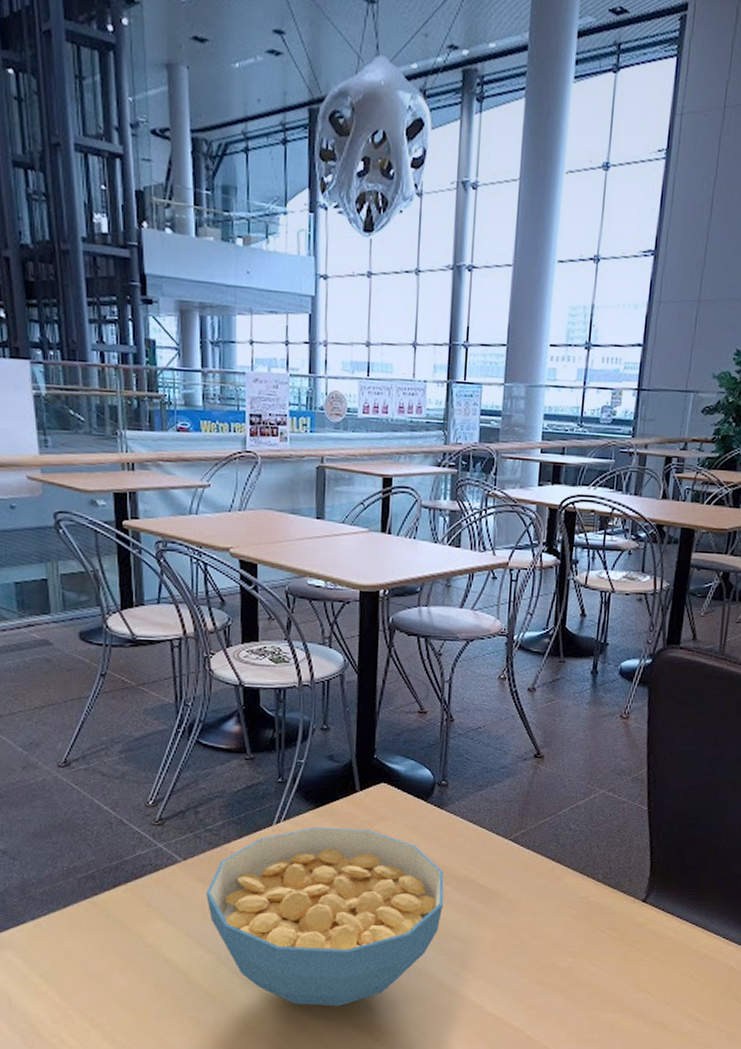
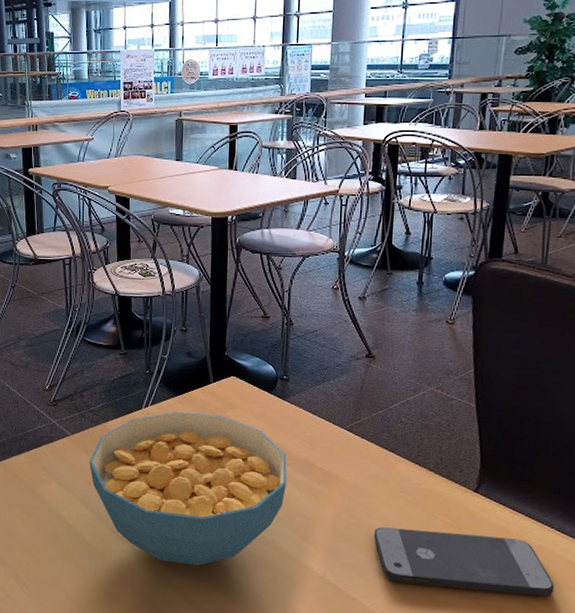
smartphone: none [536,946,717,1007] -> present [373,527,554,597]

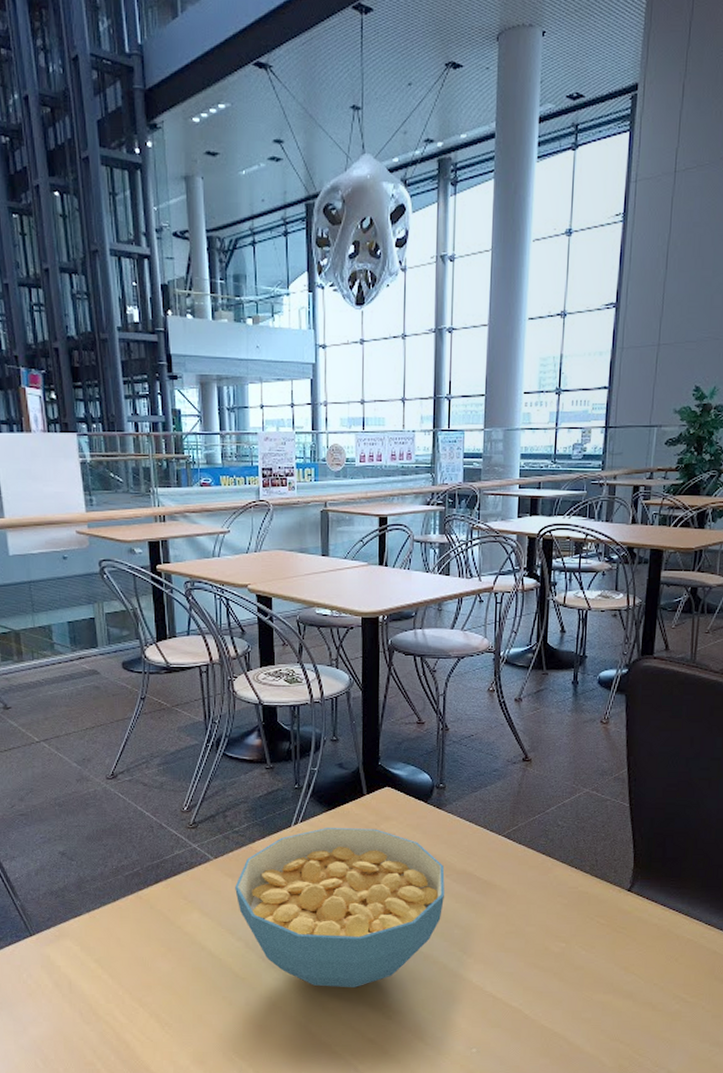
smartphone: present [373,527,554,597] -> none [531,933,702,989]

